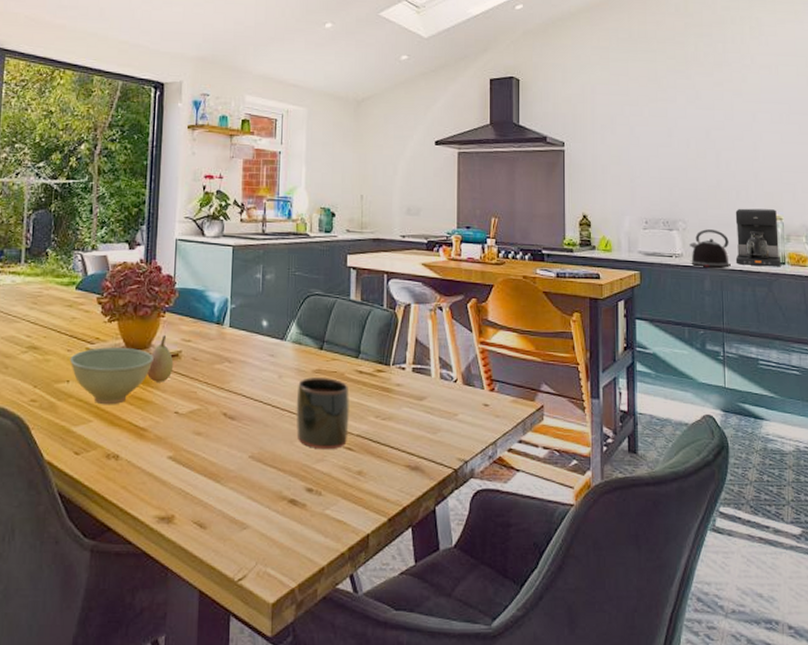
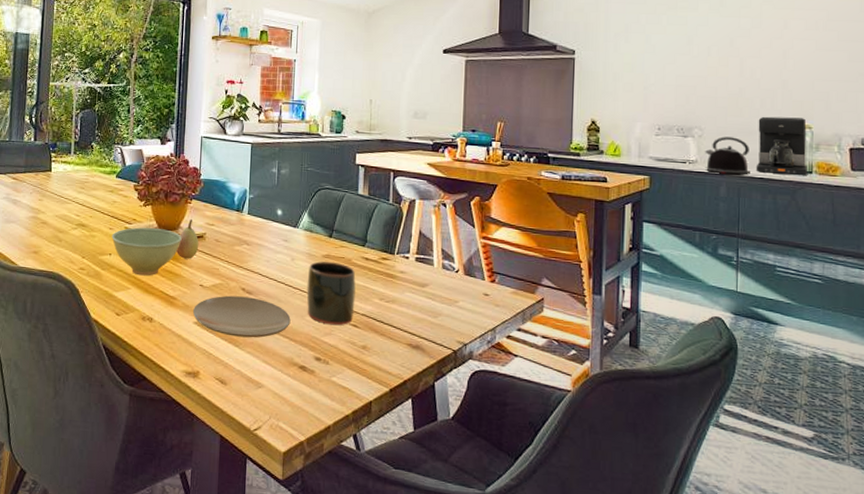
plate: none [167,422,279,471] -> present [193,295,291,338]

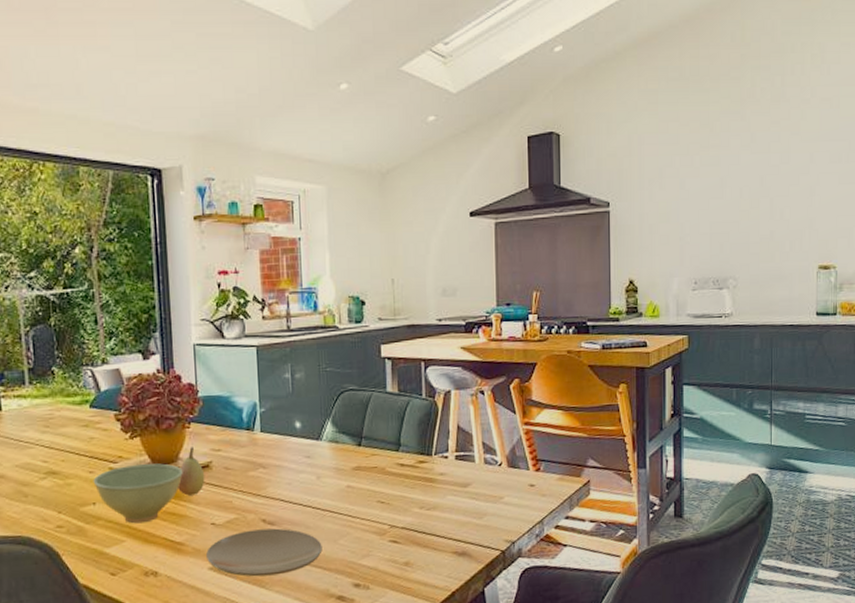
mug: present [306,261,356,326] -> none [337,474,393,545]
kettle: present [704,136,750,175] -> none [738,284,781,326]
coffee maker: present [756,116,807,176] -> none [786,258,832,319]

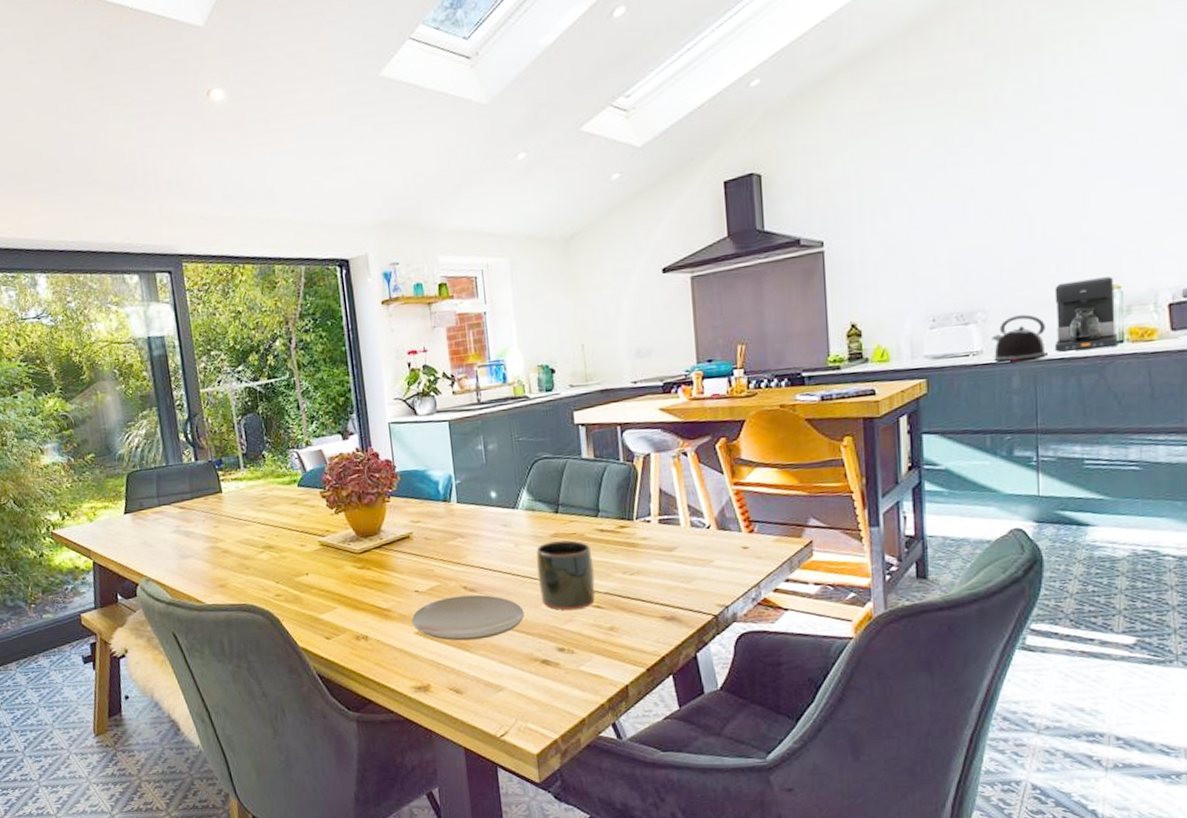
bowl: present [93,463,183,524] -> none [305,535,386,592]
fruit: present [178,447,205,496] -> none [381,519,407,565]
mug: none [337,474,393,545] -> present [536,540,595,611]
kettle: none [738,284,781,326] -> present [990,314,1048,363]
coffee maker: none [786,258,832,319] -> present [1054,277,1117,352]

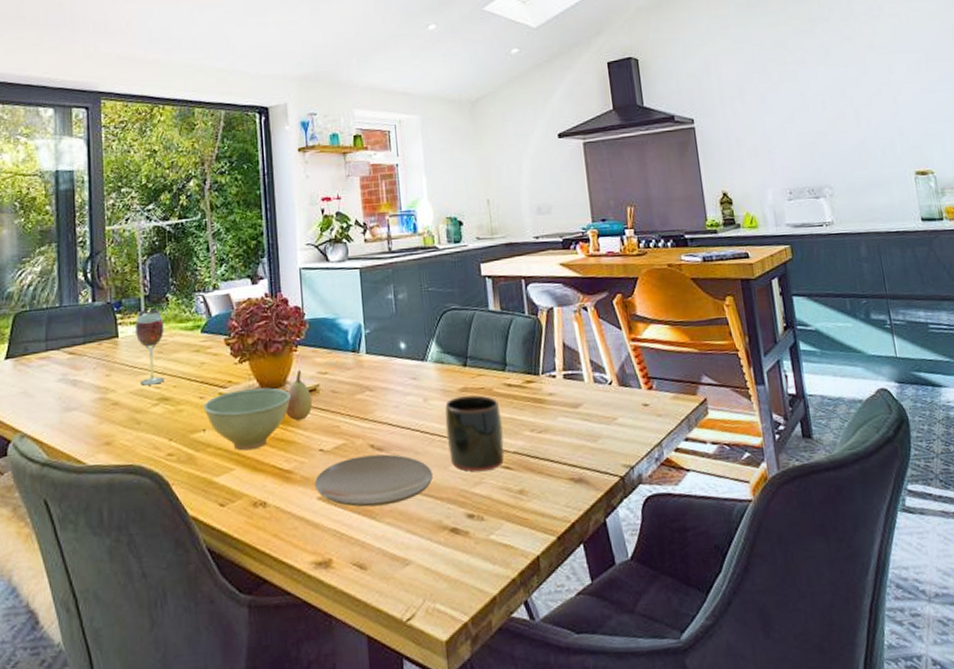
wineglass: none [236,465,267,535] -> present [135,308,165,386]
bowl: none [305,535,386,592] -> present [203,387,291,451]
fruit: none [381,519,407,565] -> present [286,370,313,421]
kettle: present [990,314,1048,363] -> none [838,192,886,234]
coffee maker: present [1054,277,1117,352] -> none [883,163,939,226]

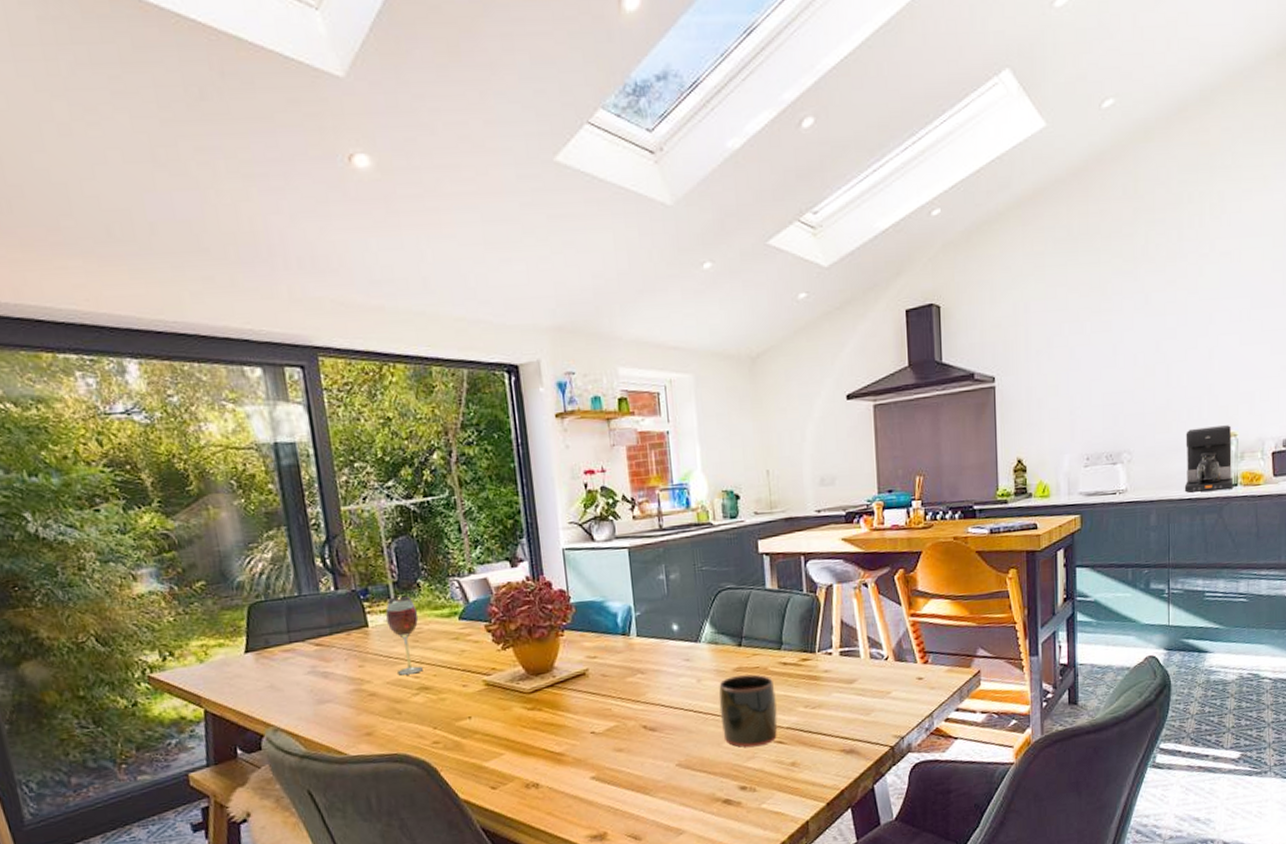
bowl: present [203,387,291,451] -> none [467,673,559,736]
fruit: present [286,370,313,421] -> none [554,655,582,705]
plate: present [315,454,433,508] -> none [587,734,706,785]
coffee maker: none [883,163,939,226] -> present [1184,425,1233,493]

